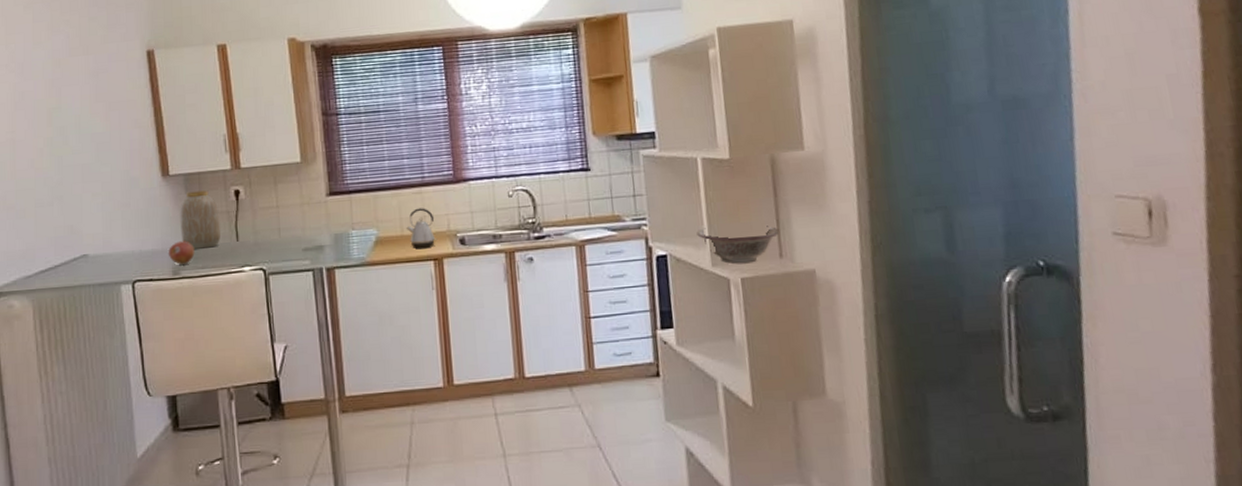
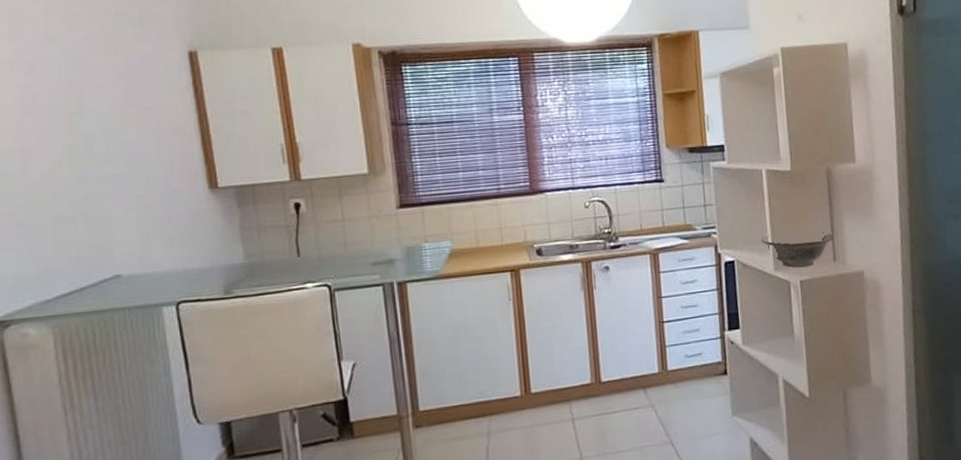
fruit: present [169,241,195,265] -> none [219,257,250,283]
vase: present [180,190,221,250] -> none [231,203,279,268]
kettle: present [406,208,438,249] -> none [482,219,514,261]

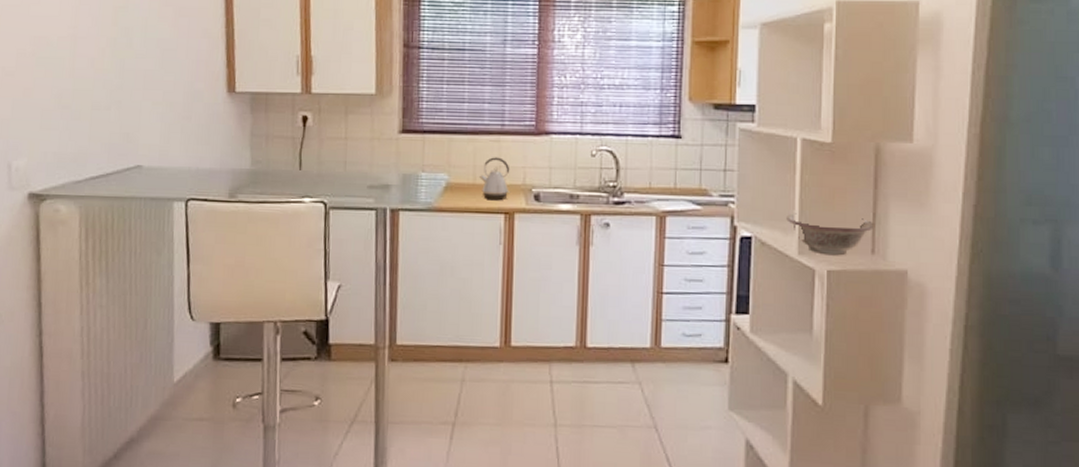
kettle: none [482,219,514,261] -> present [479,157,511,201]

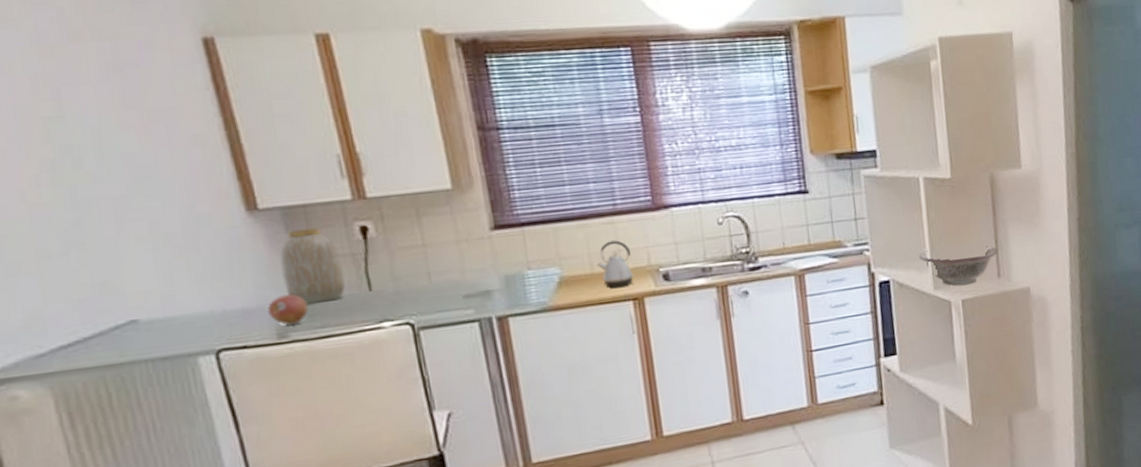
fruit: none [227,163,255,188] -> present [268,294,309,325]
vase: none [241,112,284,175] -> present [279,227,345,306]

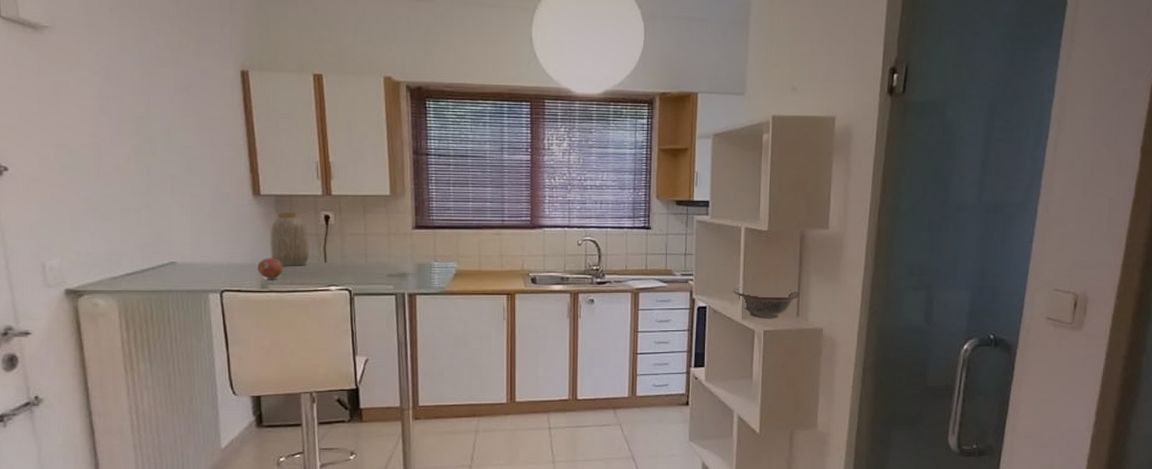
kettle: present [597,240,636,289] -> none [484,248,512,284]

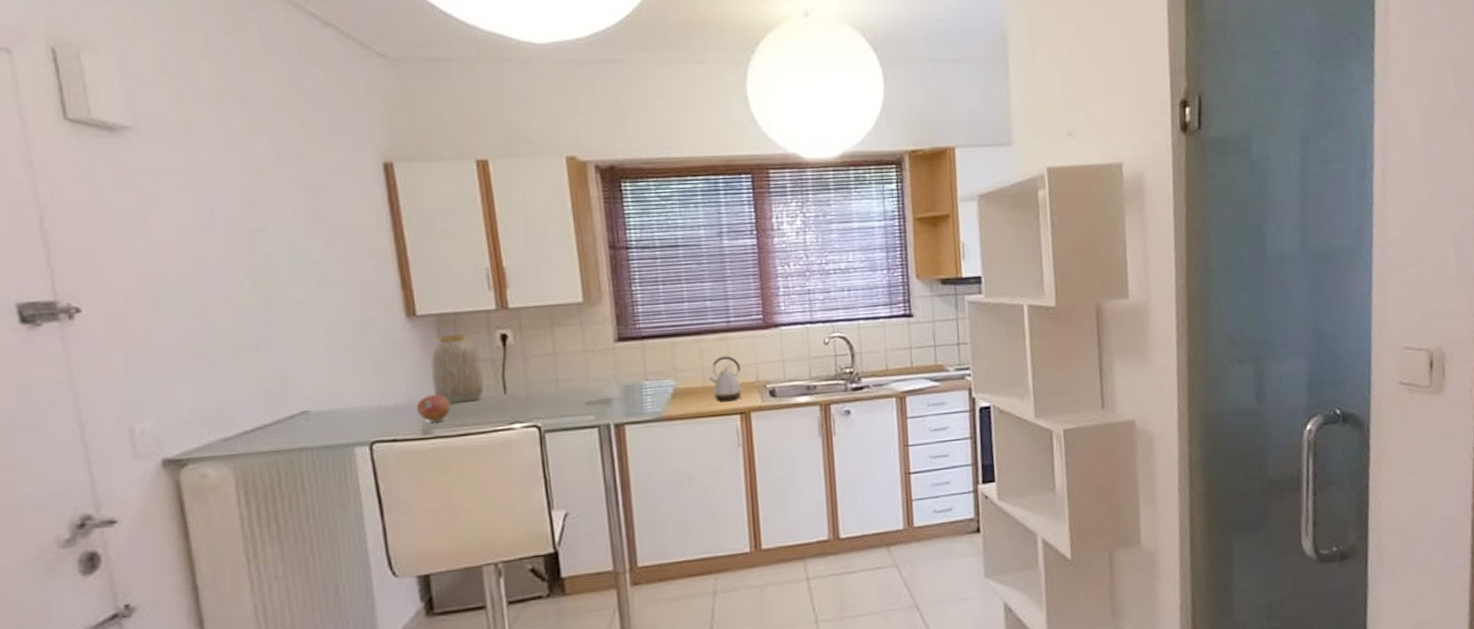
kettle: none [484,248,512,284] -> present [709,356,745,402]
decorative bowl: present [733,287,799,319] -> none [1021,377,1102,416]

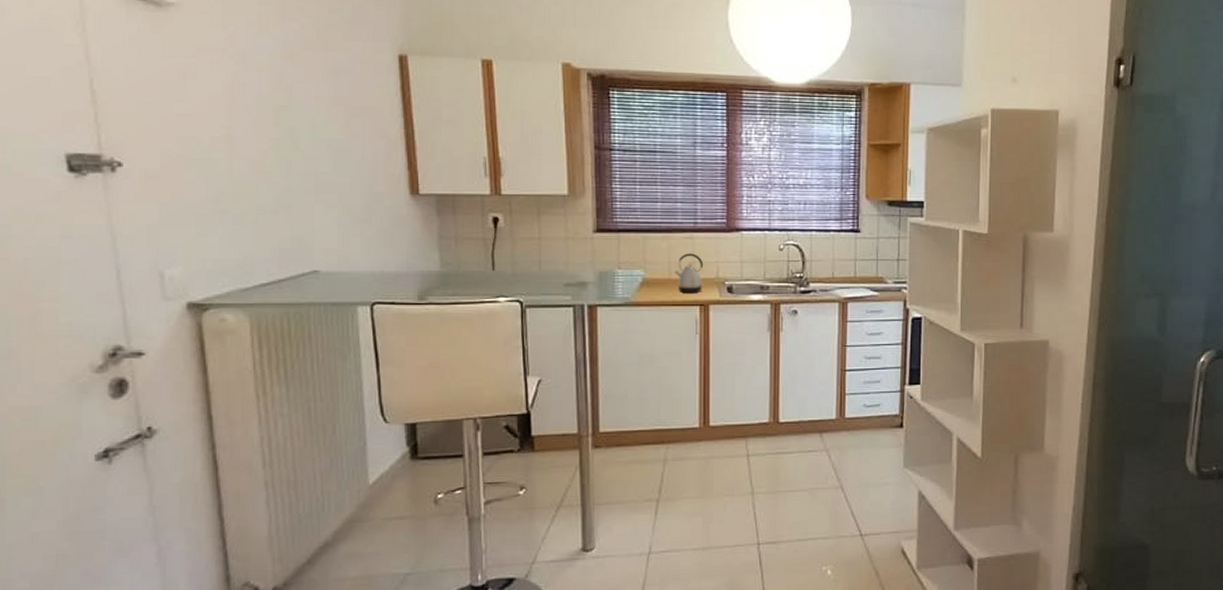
fruit: present [417,394,451,422] -> none [415,265,445,290]
vase: present [430,334,484,405] -> none [429,214,475,276]

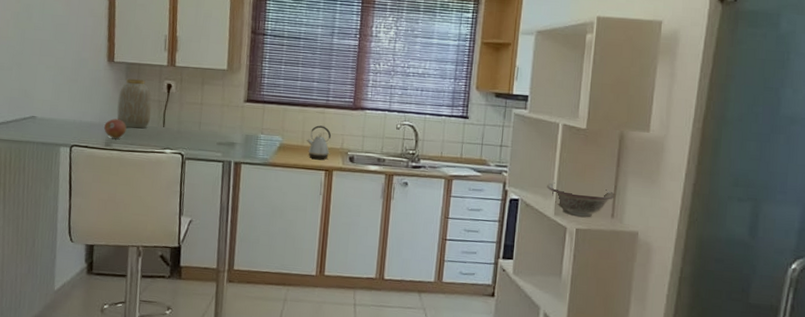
fruit: none [415,265,445,290] -> present [104,118,127,139]
vase: none [429,214,475,276] -> present [116,78,152,129]
decorative bowl: none [951,295,1022,331] -> present [547,182,615,218]

